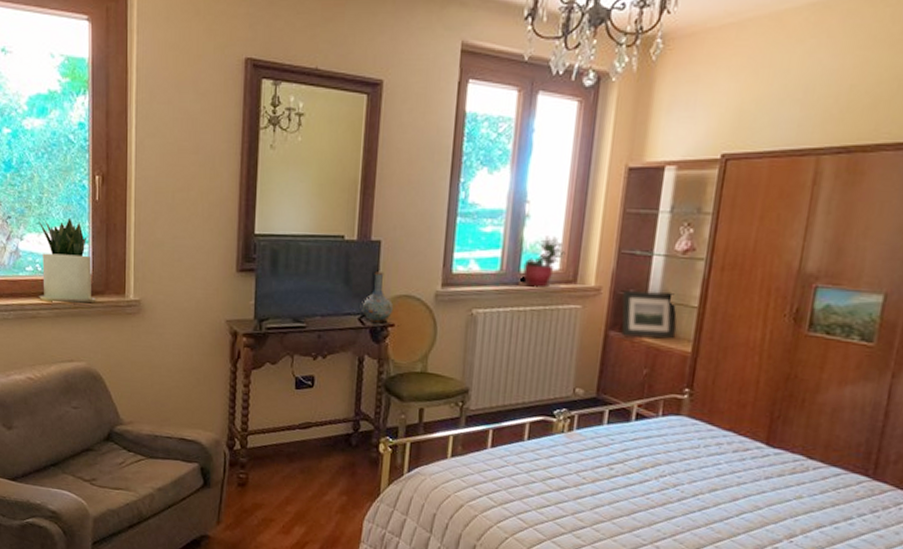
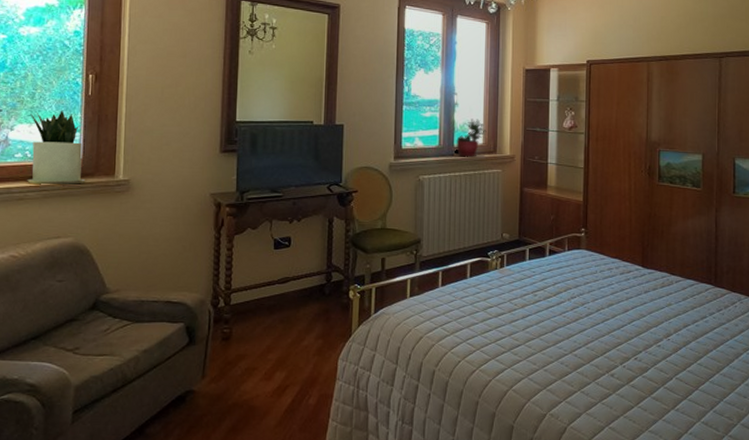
vase: present [361,272,394,324] -> none [329,149,357,191]
picture frame: present [621,291,676,339] -> none [530,158,570,192]

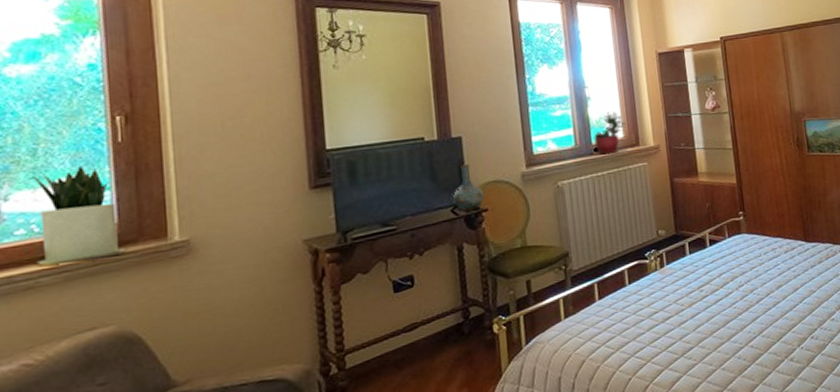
vase: none [329,149,357,191] -> present [452,164,485,212]

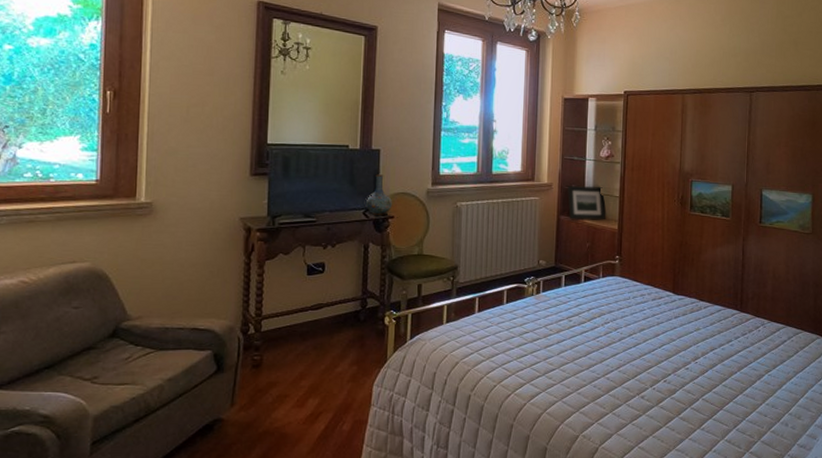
planter: present [33,166,126,267] -> none [37,129,104,208]
succulent plant: present [593,111,629,157] -> none [491,146,525,187]
picture frame: none [676,141,722,181] -> present [567,186,606,220]

